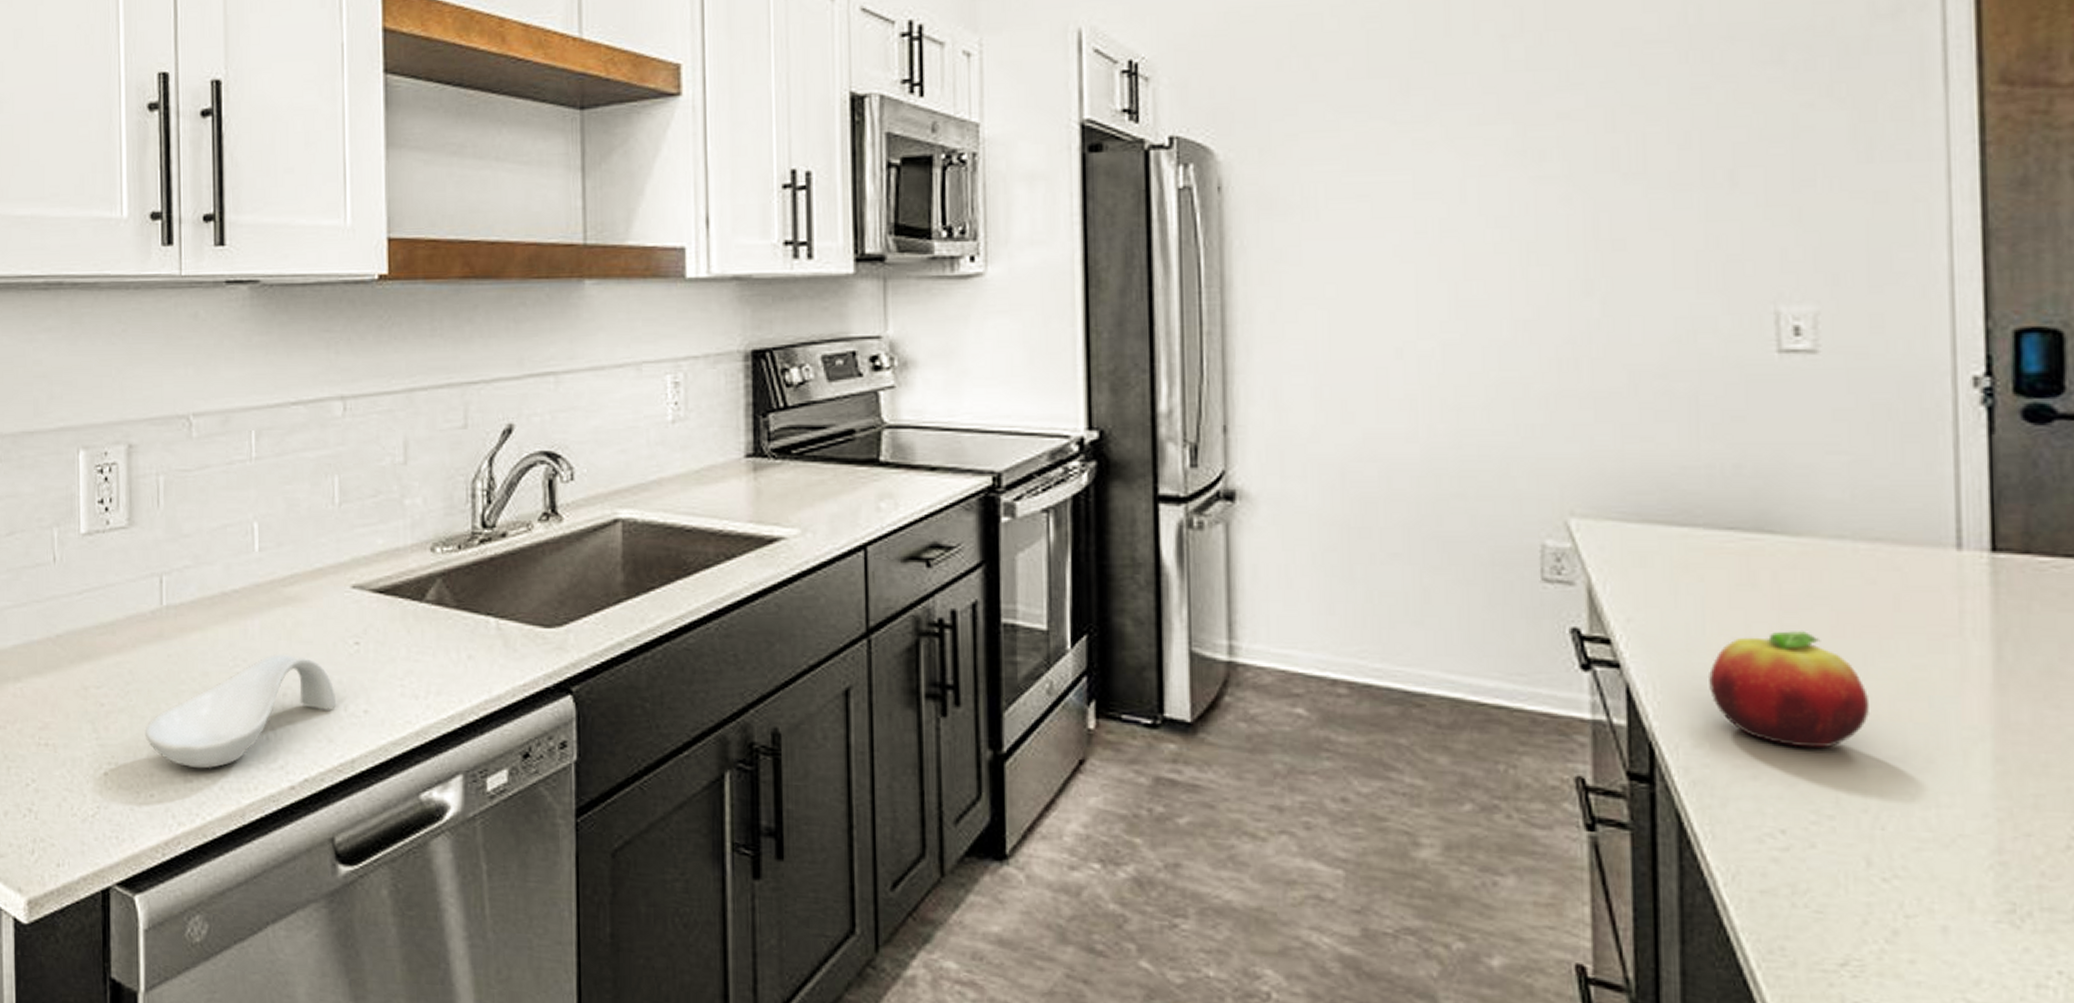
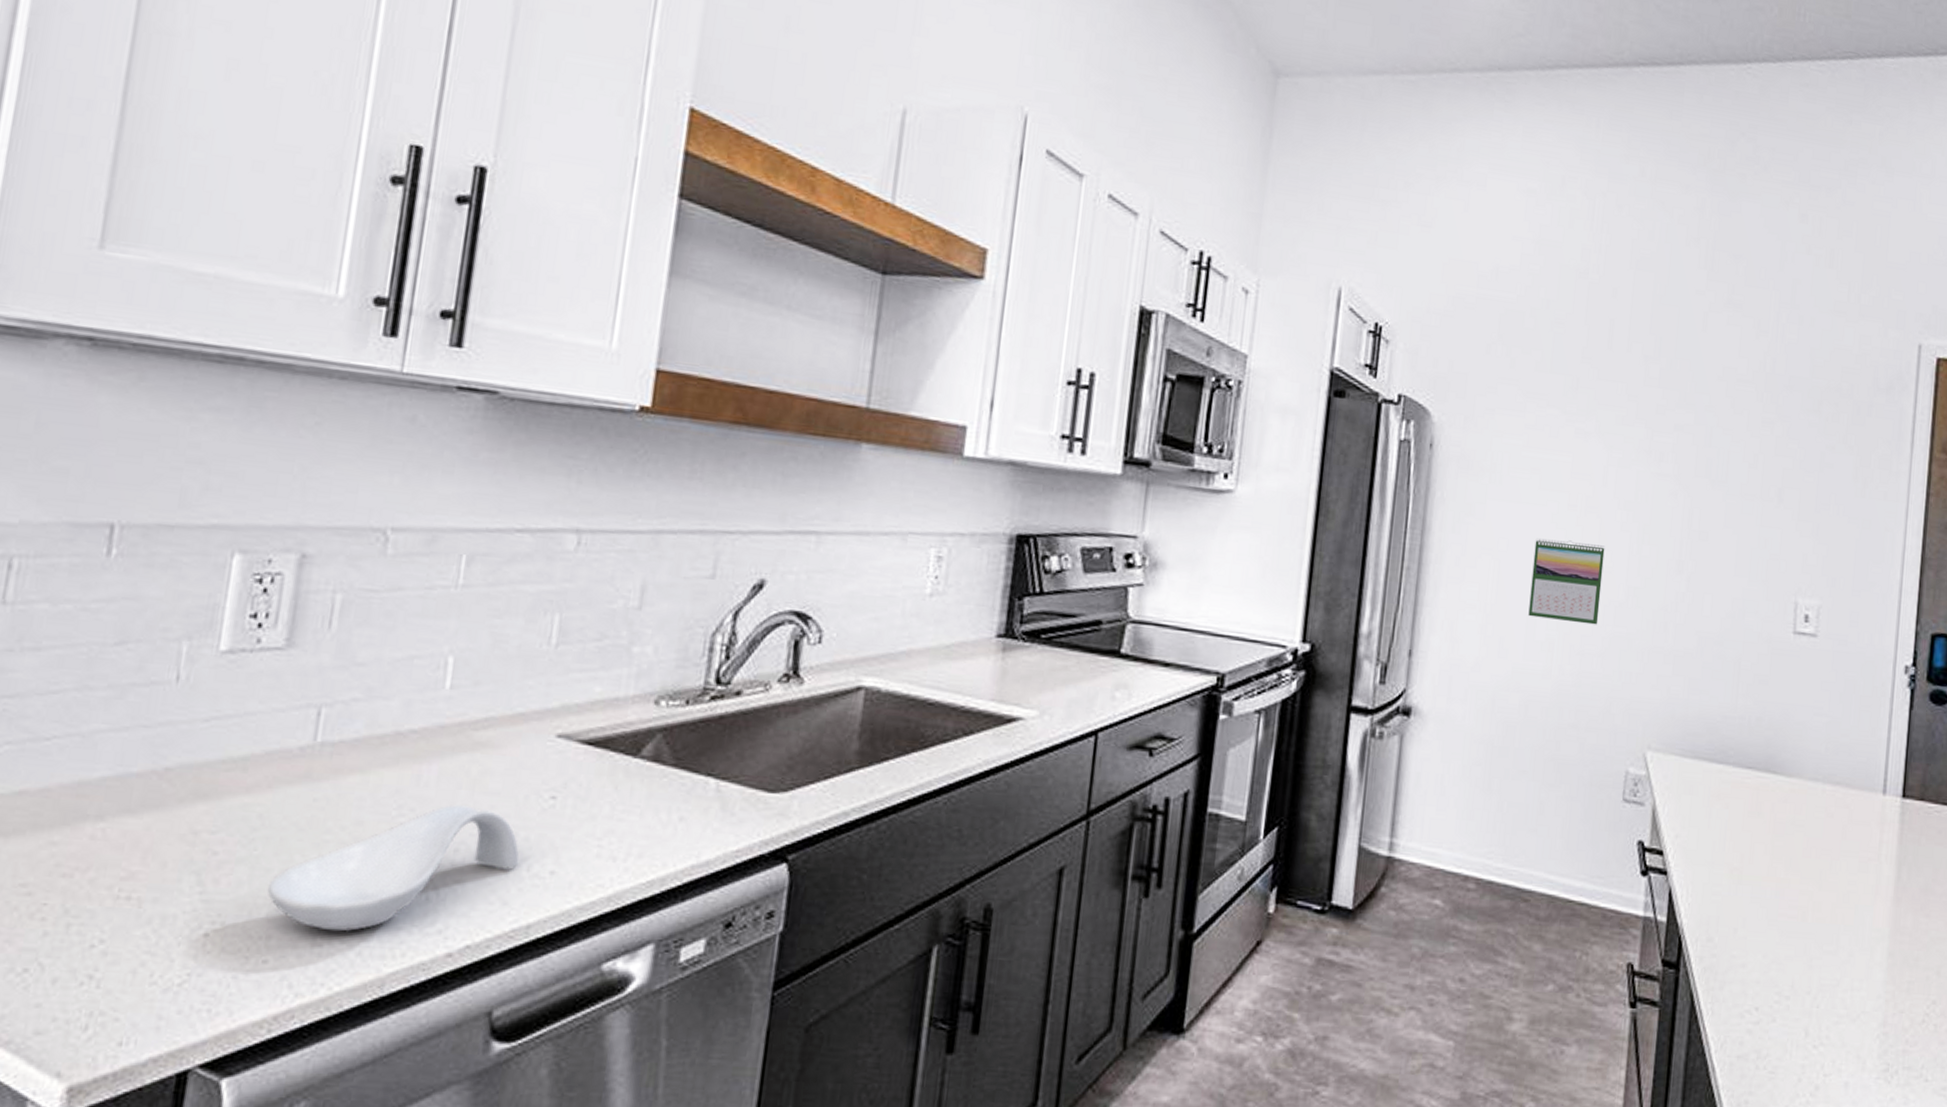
calendar: none [1374,274,1477,372] -> present [1528,538,1605,625]
fruit: present [1709,631,1869,748] -> none [1723,850,1820,944]

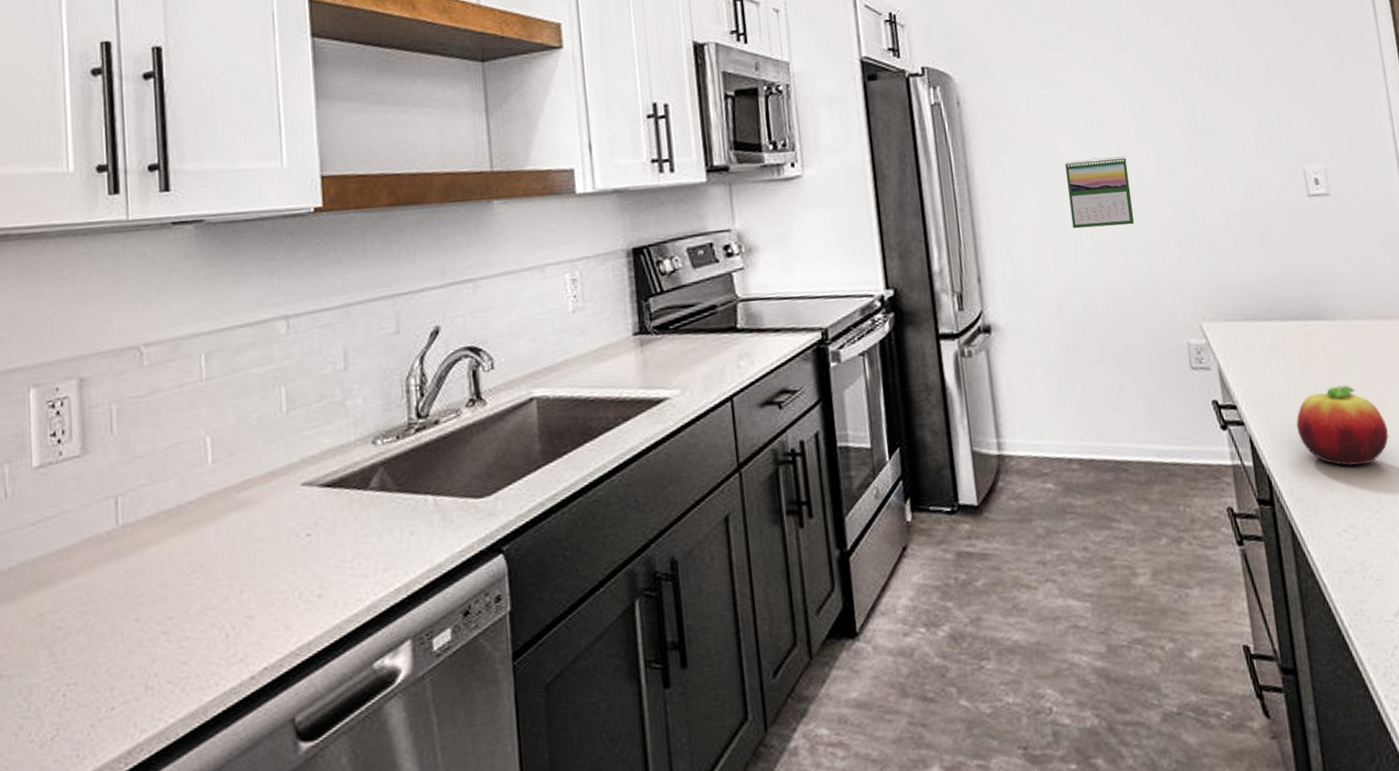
spoon rest: present [267,805,520,932] -> none [103,554,292,675]
fruit: none [1723,850,1820,944] -> present [1296,385,1389,467]

